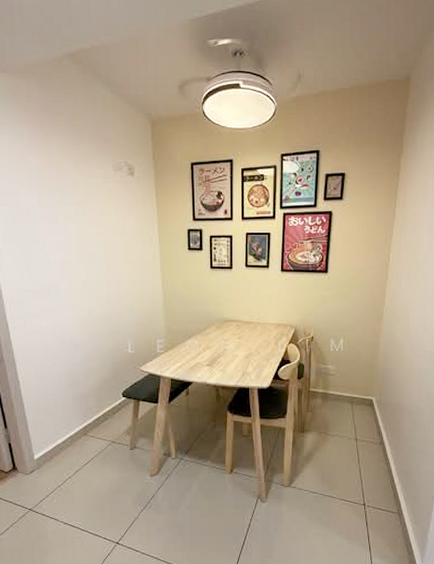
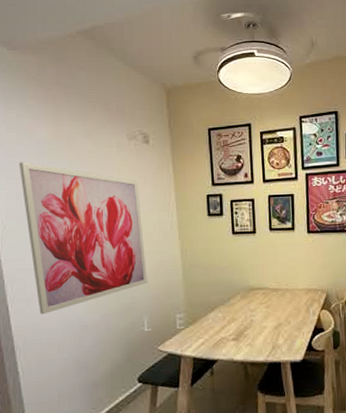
wall art: none [12,189,131,332] -> present [19,162,147,314]

